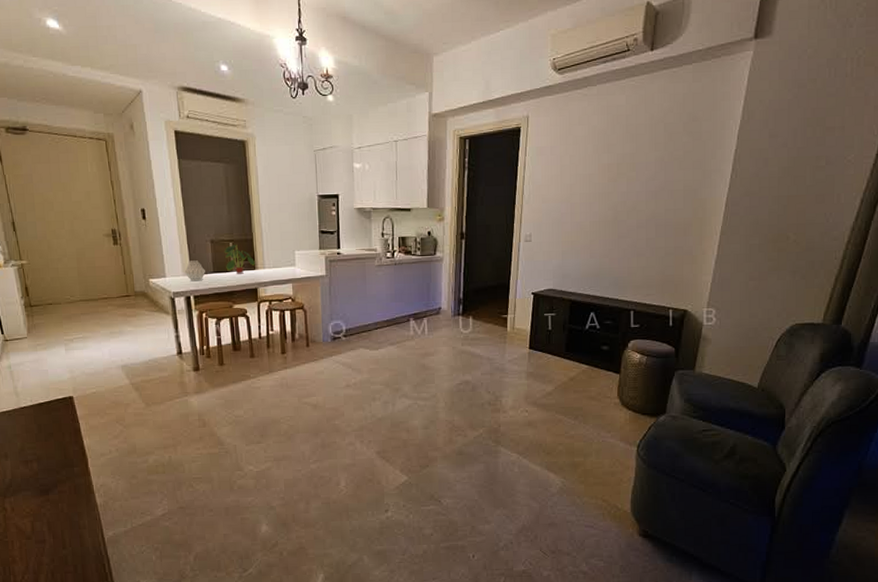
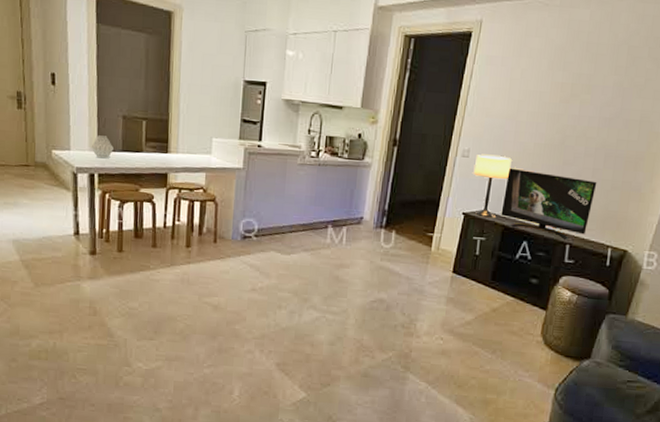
plant: present [224,244,255,274] -> none [136,123,168,156]
table lamp: none [537,237,571,295] -> present [473,155,512,219]
television: none [567,246,652,306] -> present [501,168,597,240]

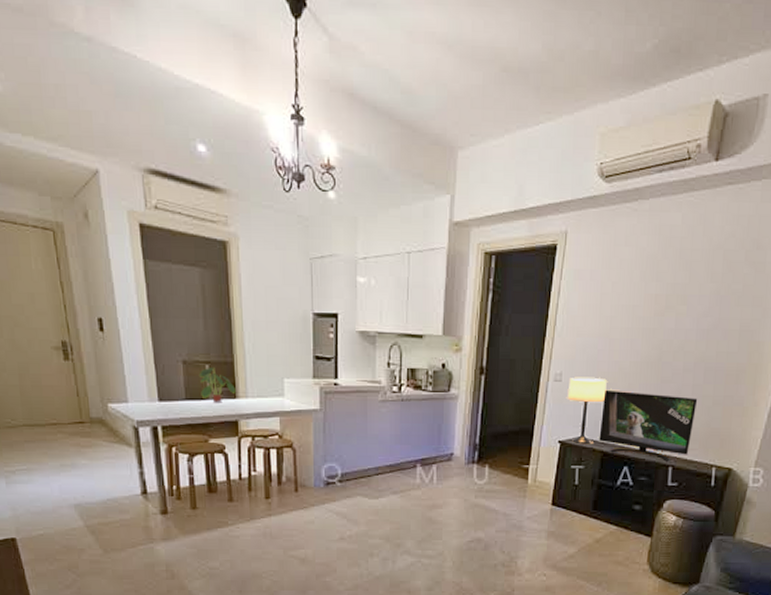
vase: present [91,135,114,159] -> none [150,384,176,409]
plant: none [136,123,168,156] -> present [198,366,236,403]

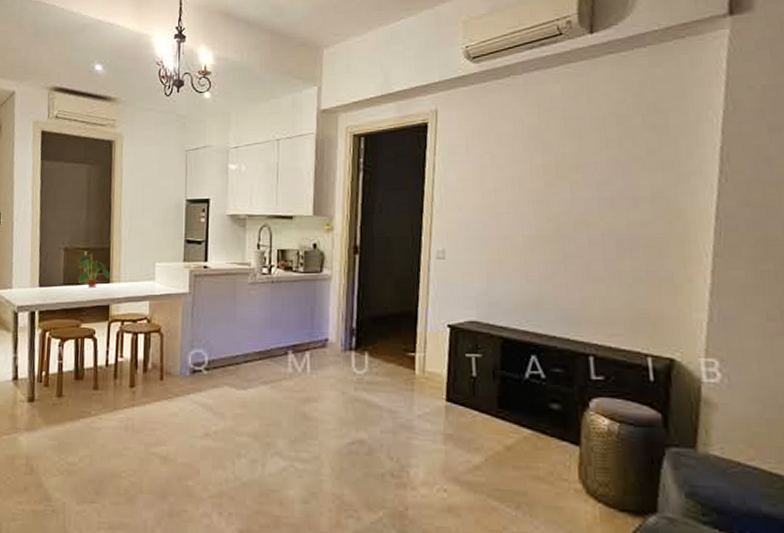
table lamp: present [567,378,607,445] -> none [453,255,499,329]
television: present [599,389,698,462] -> none [495,267,614,350]

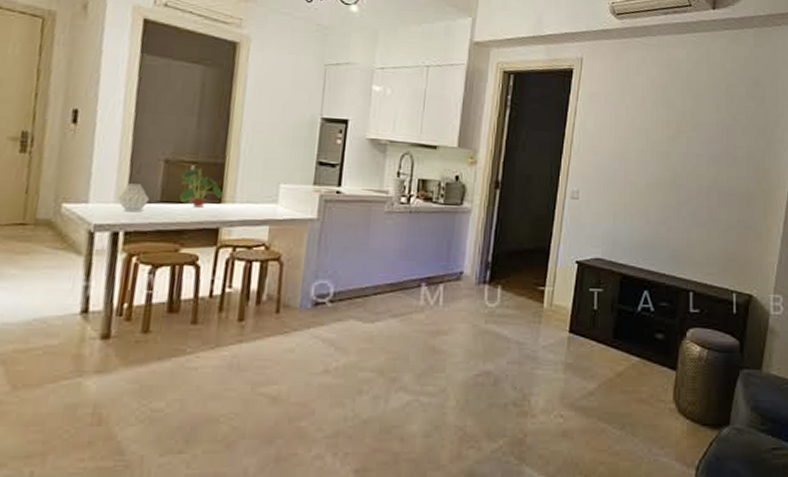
vase: none [32,270,55,294] -> present [117,183,149,213]

